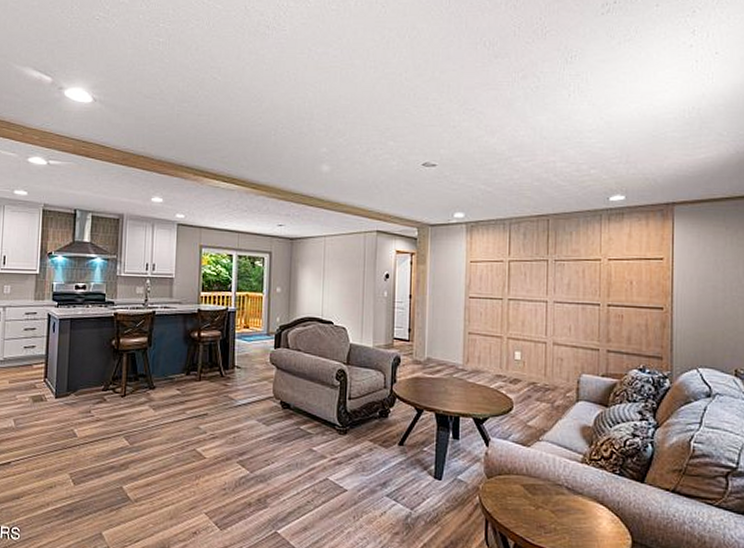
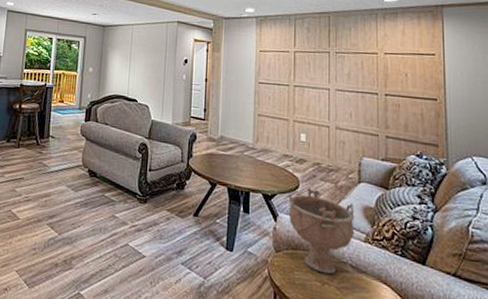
decorative bowl: none [501,408,572,498] -> present [288,187,355,275]

